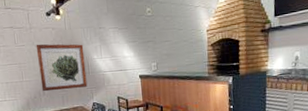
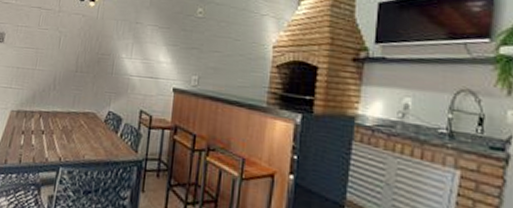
wall art: present [36,44,88,92] -> none [53,30,113,90]

